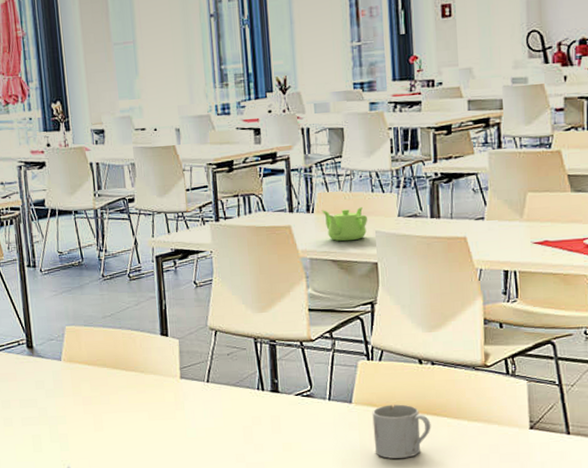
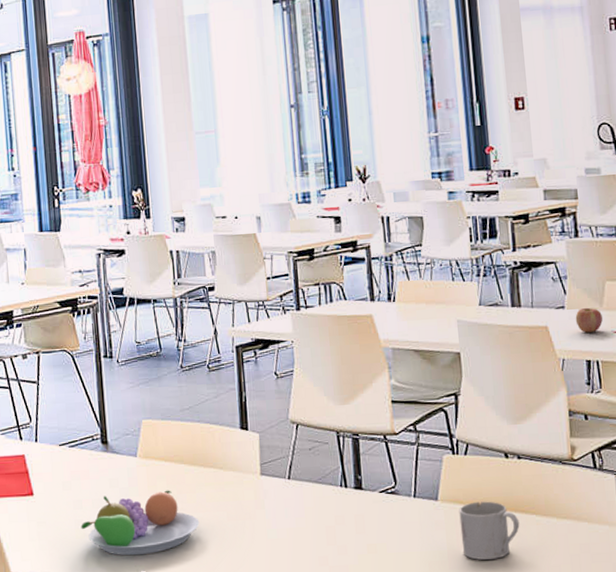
fruit bowl: none [9,391,122,452] -> present [81,490,200,556]
teapot: present [321,207,367,242] -> none [402,296,449,331]
apple: none [494,218,522,243] -> present [575,307,603,333]

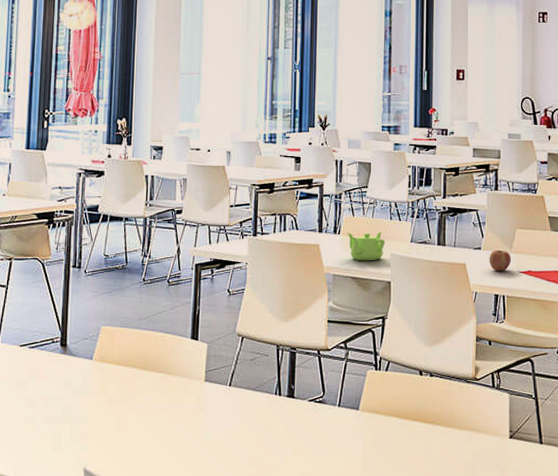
fruit bowl: present [81,490,200,556] -> none [31,391,144,451]
teapot: none [402,296,449,331] -> present [346,232,385,261]
mug: present [459,501,520,560] -> none [375,412,426,464]

